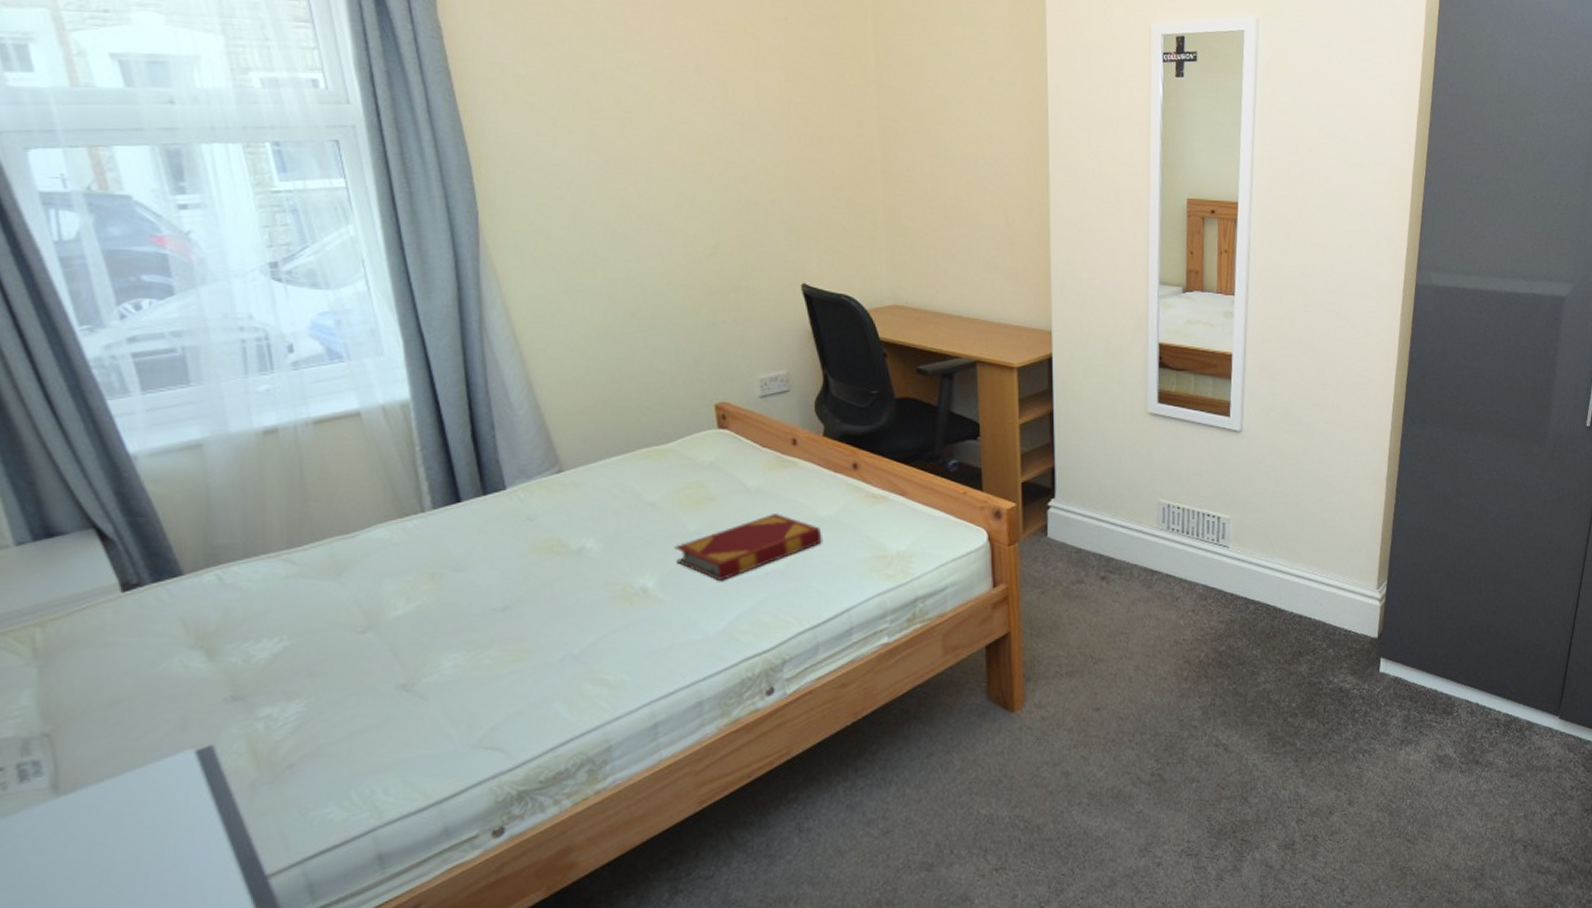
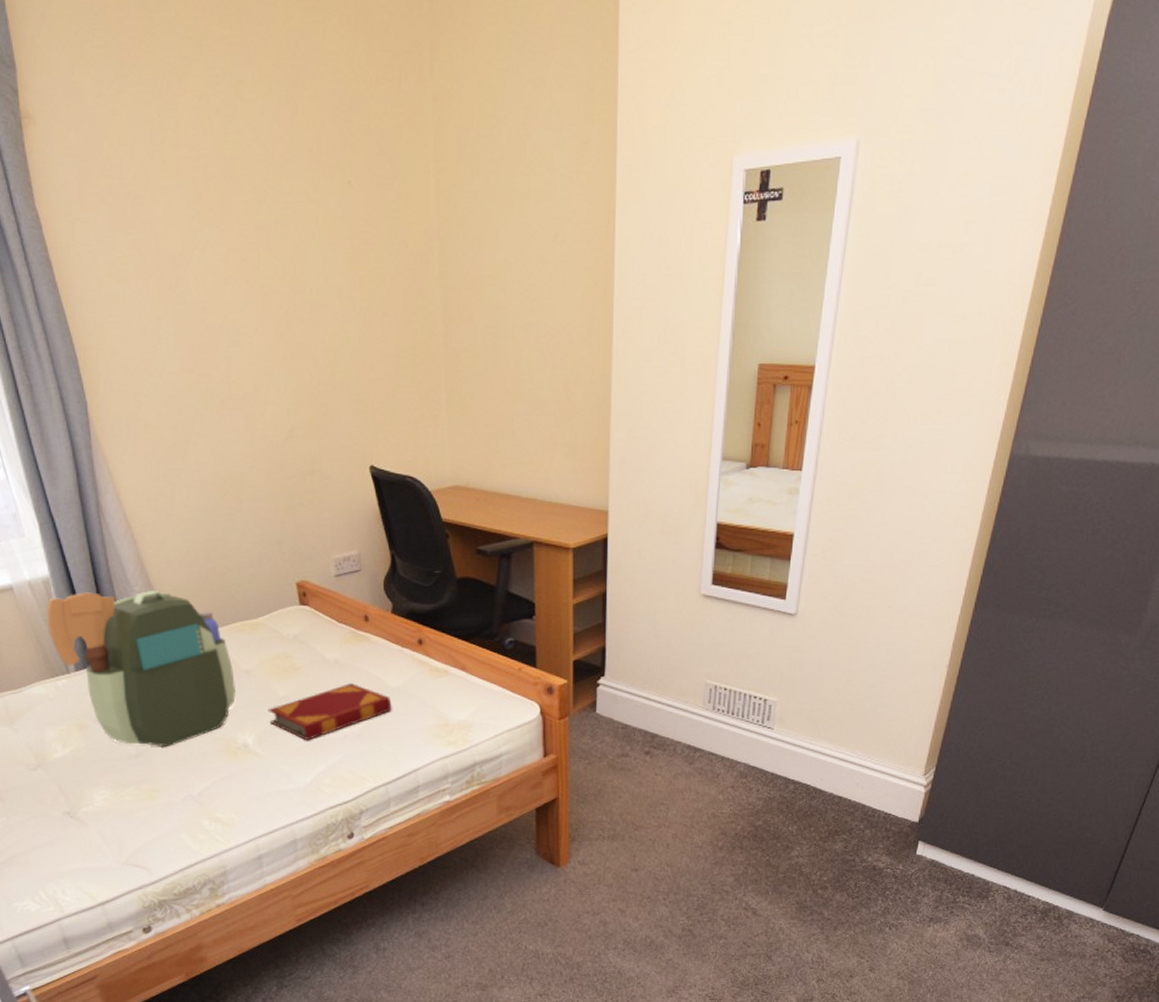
backpack: none [401,413,636,596] -> present [46,589,236,746]

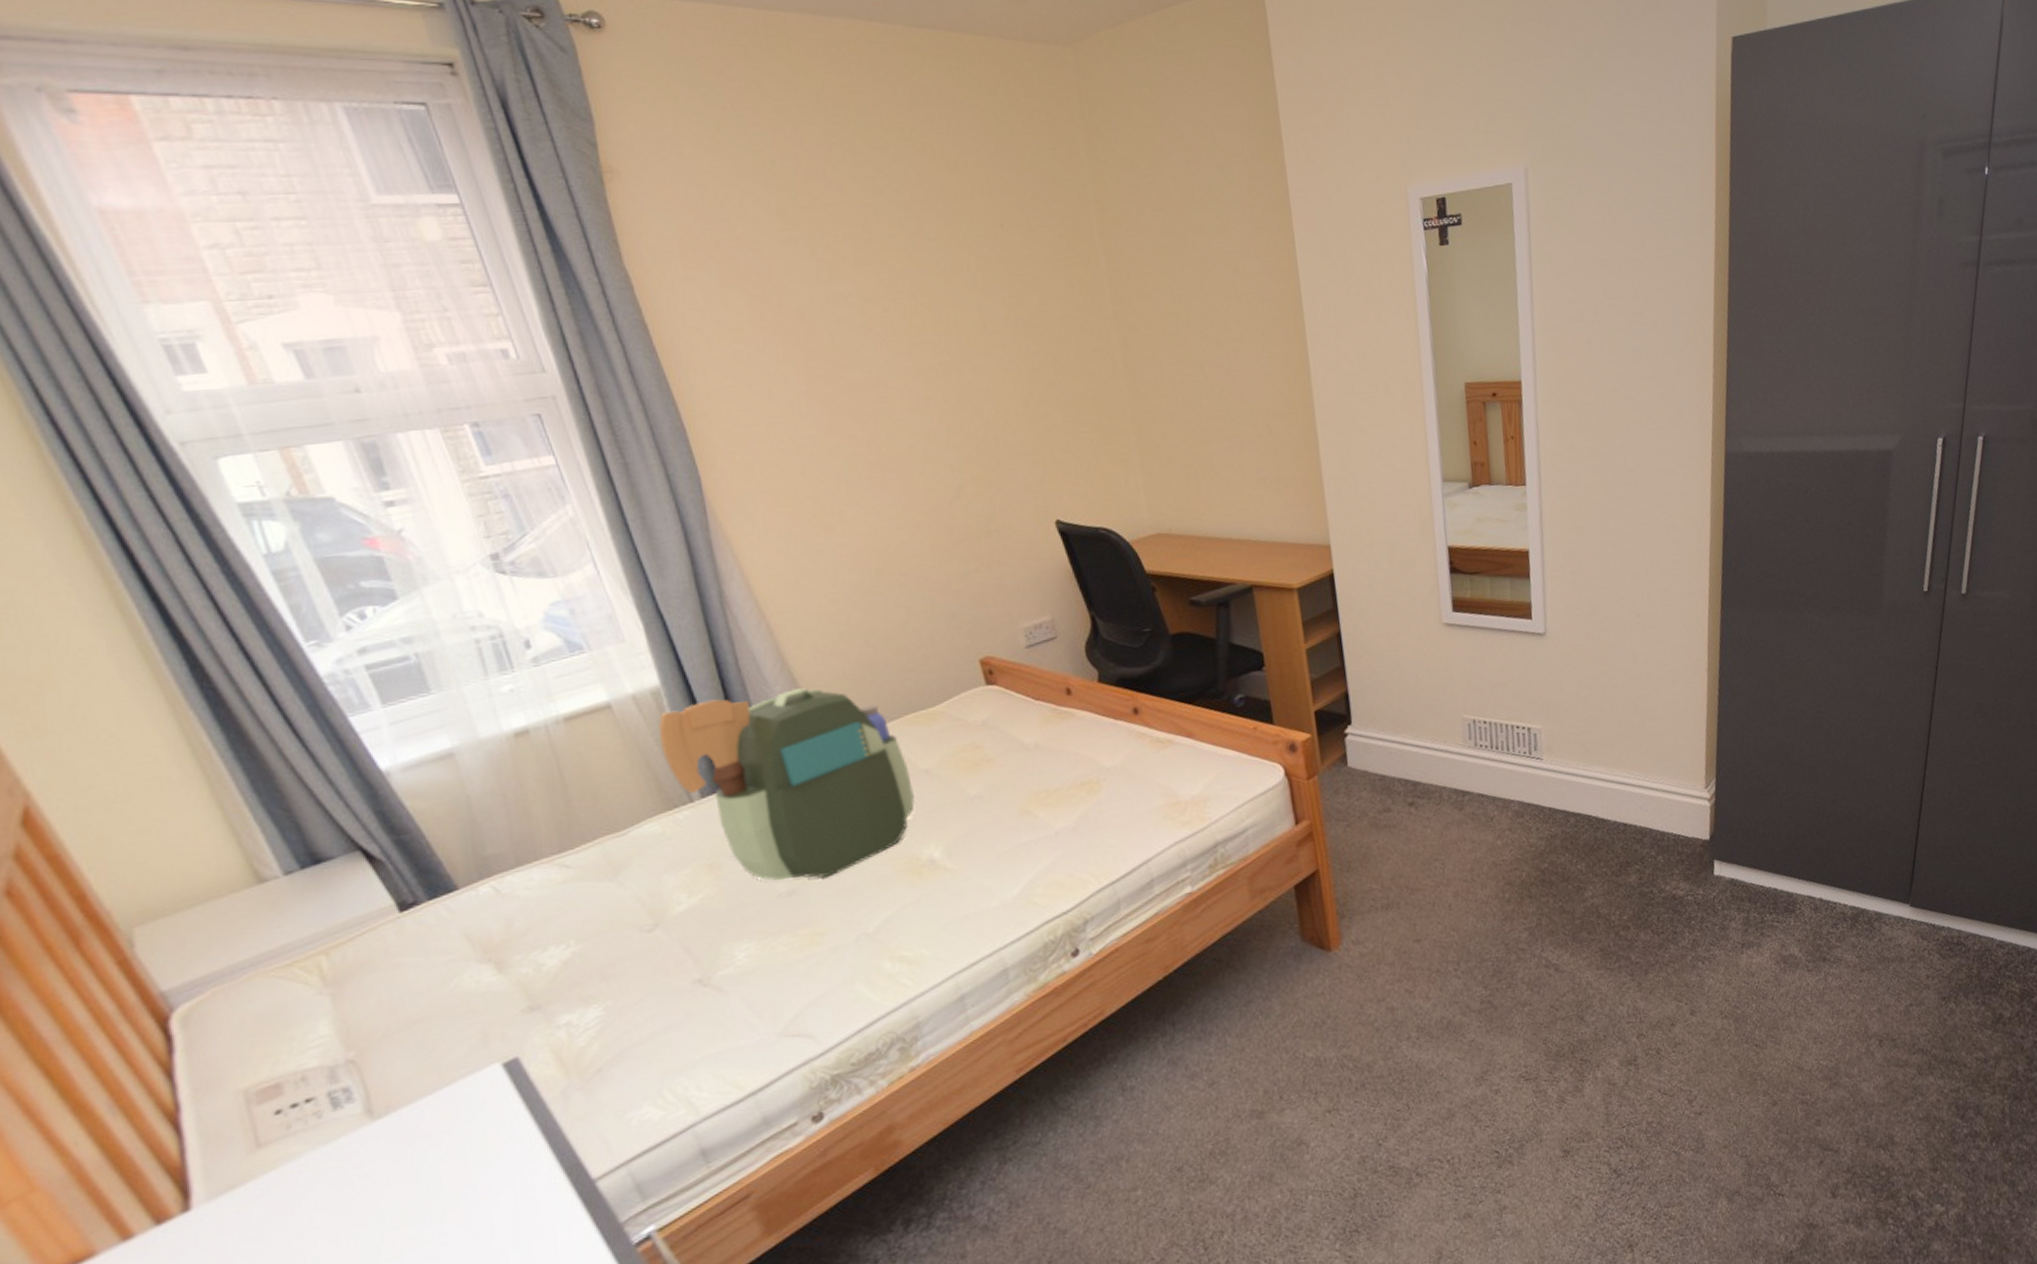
hardback book: present [267,683,392,740] -> none [956,769,1110,844]

